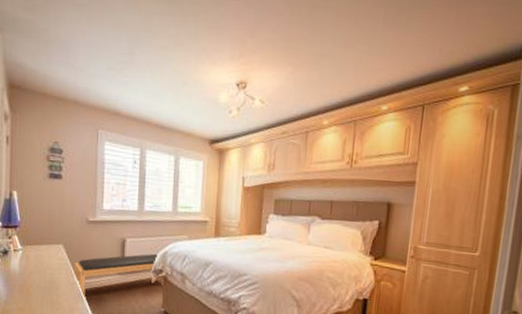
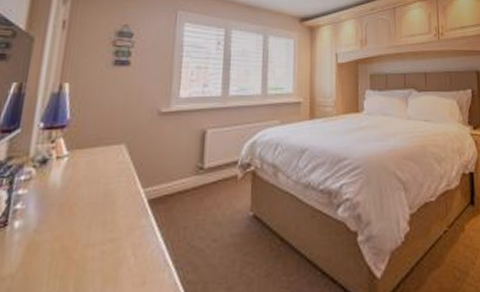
bench: present [73,253,161,295] -> none [136,144,249,207]

